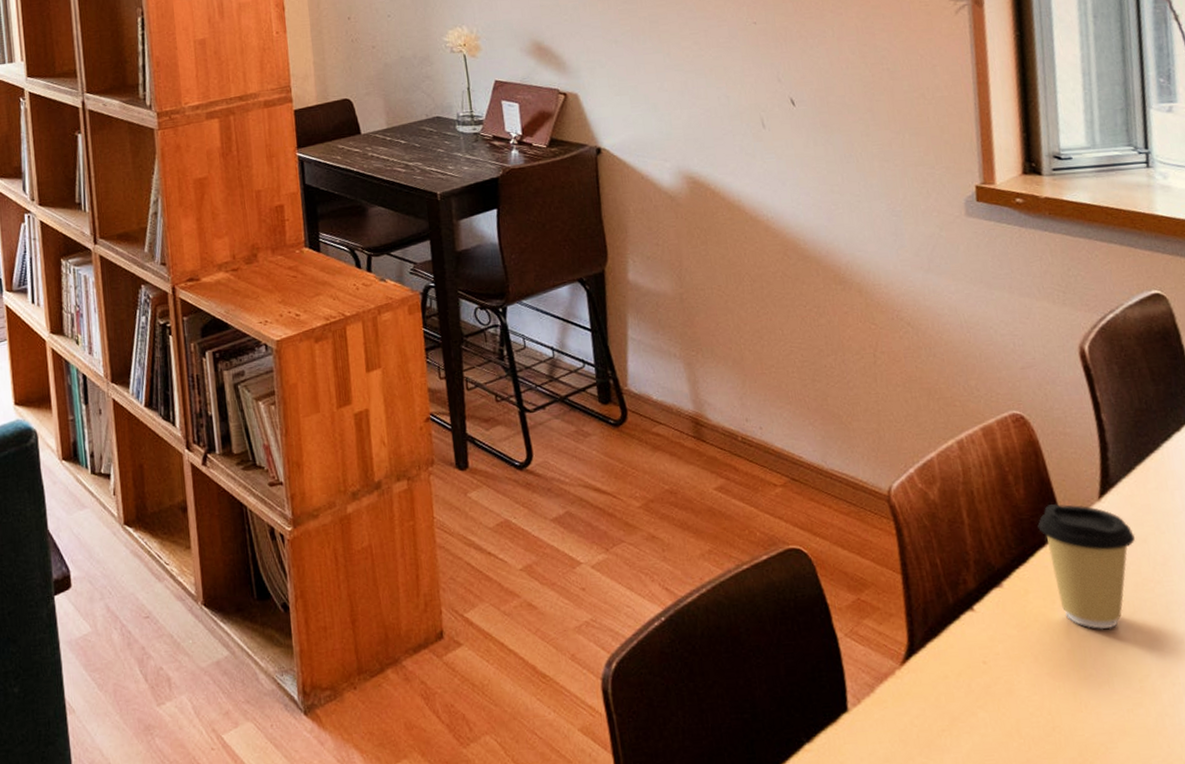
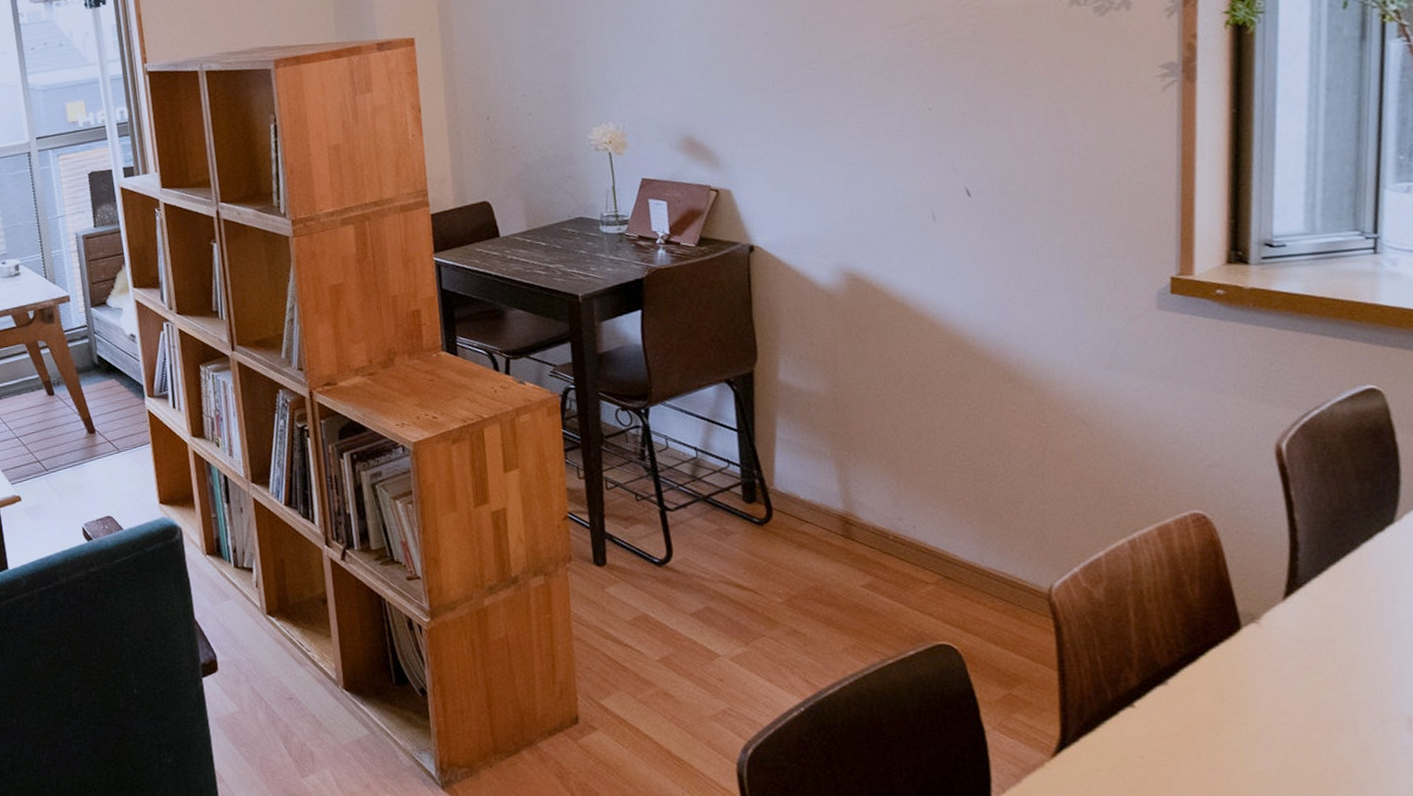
coffee cup: present [1037,504,1136,630] -> none [1212,604,1322,728]

